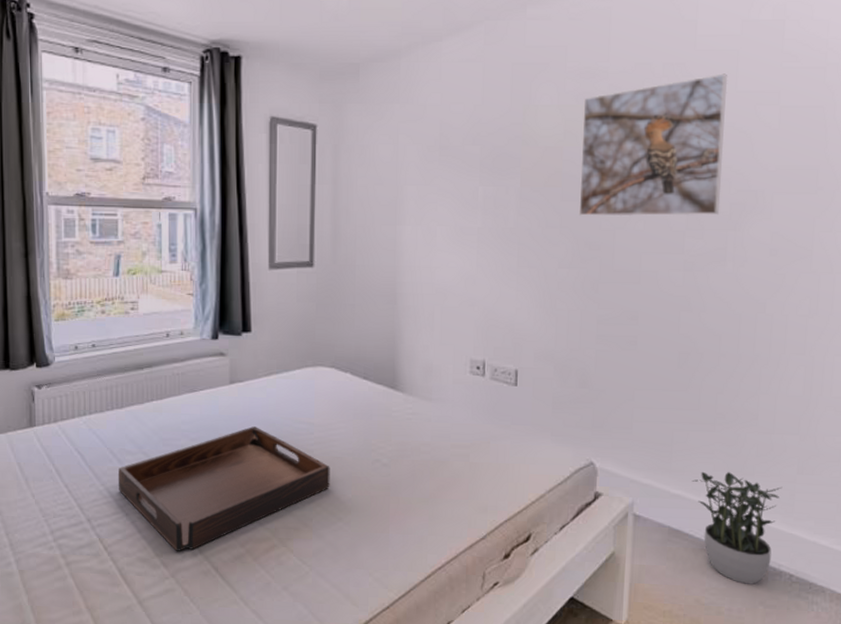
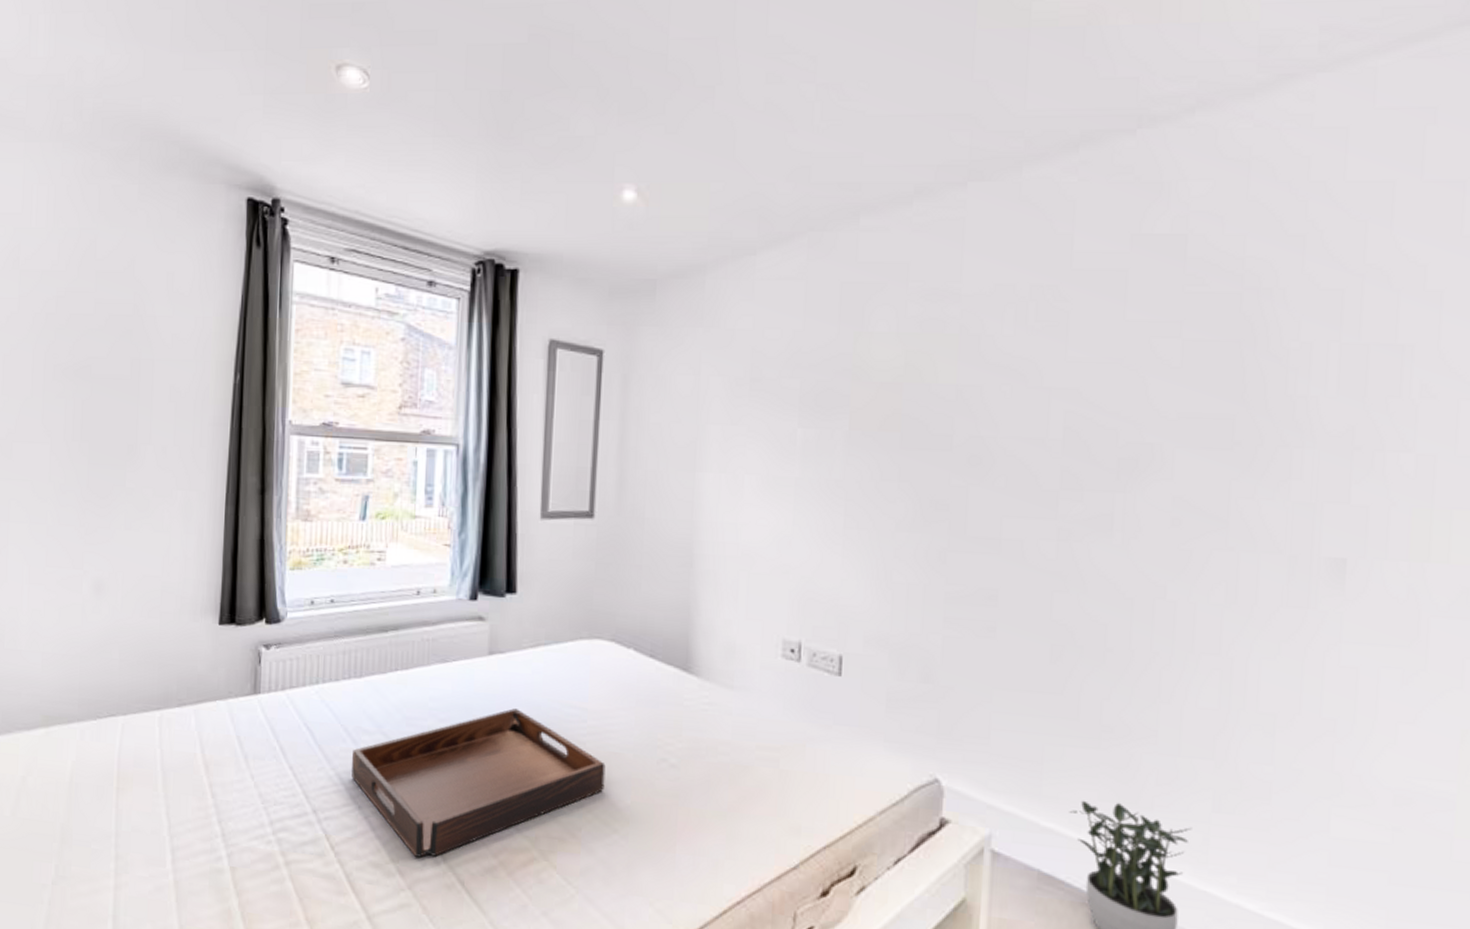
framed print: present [578,73,728,217] -> none [922,298,1114,473]

